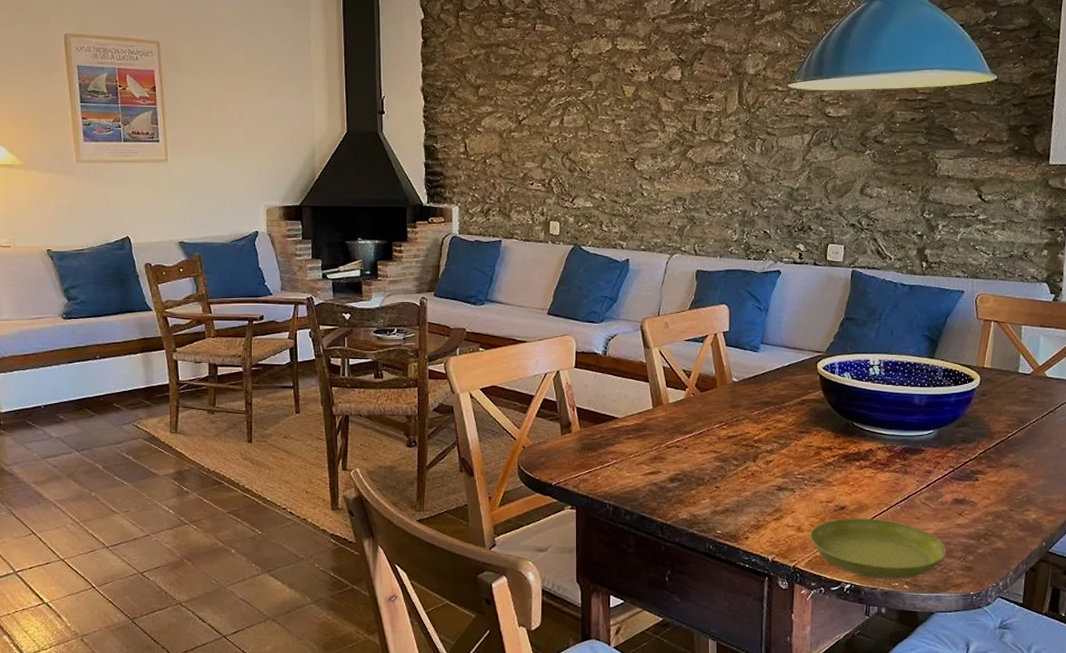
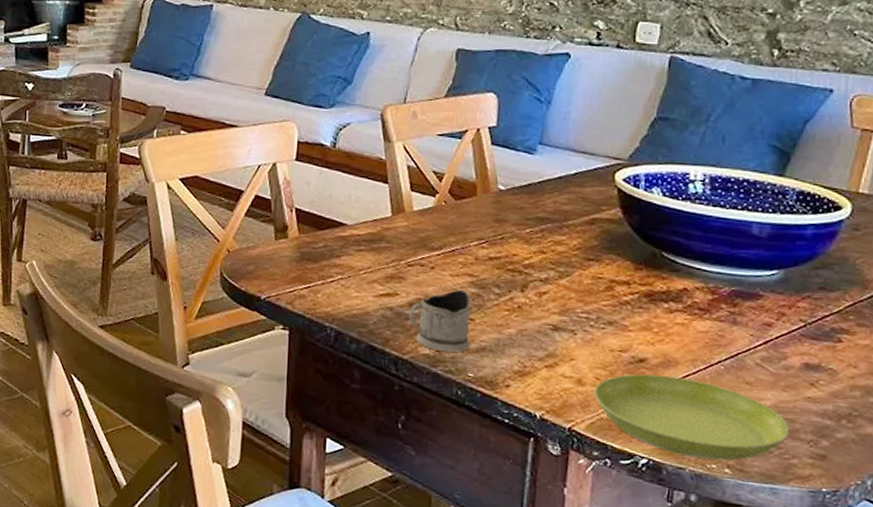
tea glass holder: none [670,463,718,515] -> present [409,289,471,353]

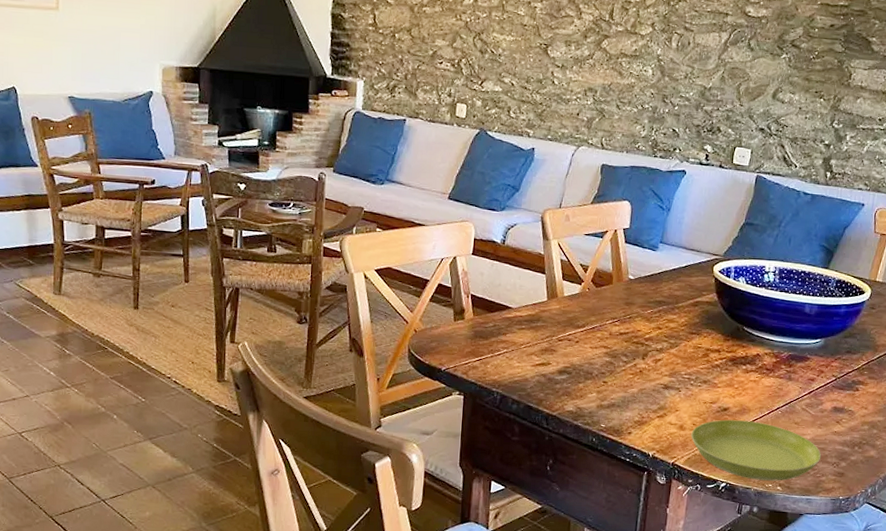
tea glass holder: present [409,289,471,353] -> none [558,358,606,408]

